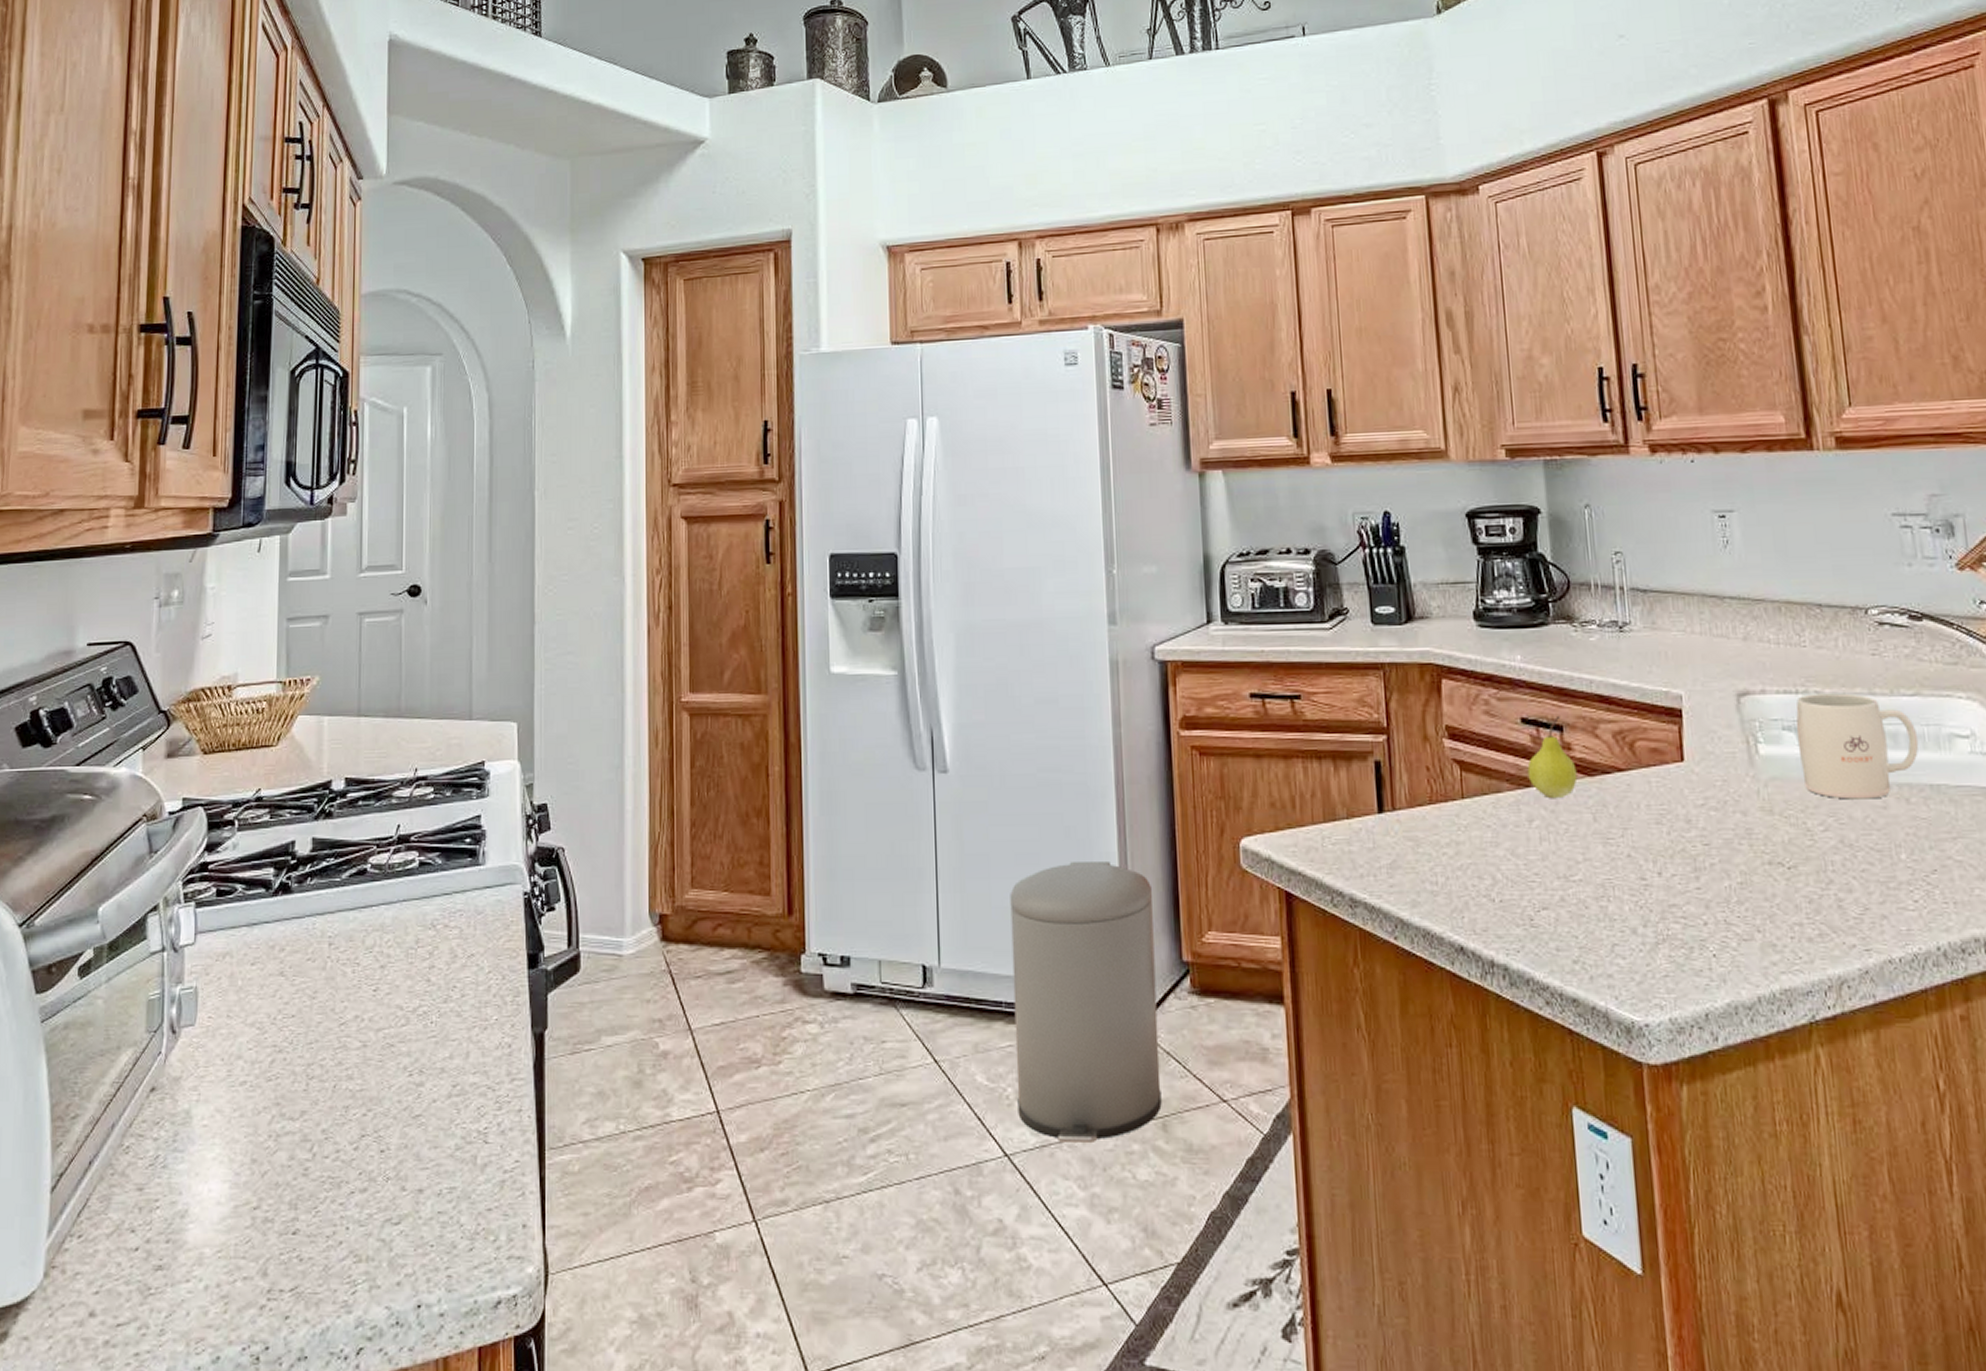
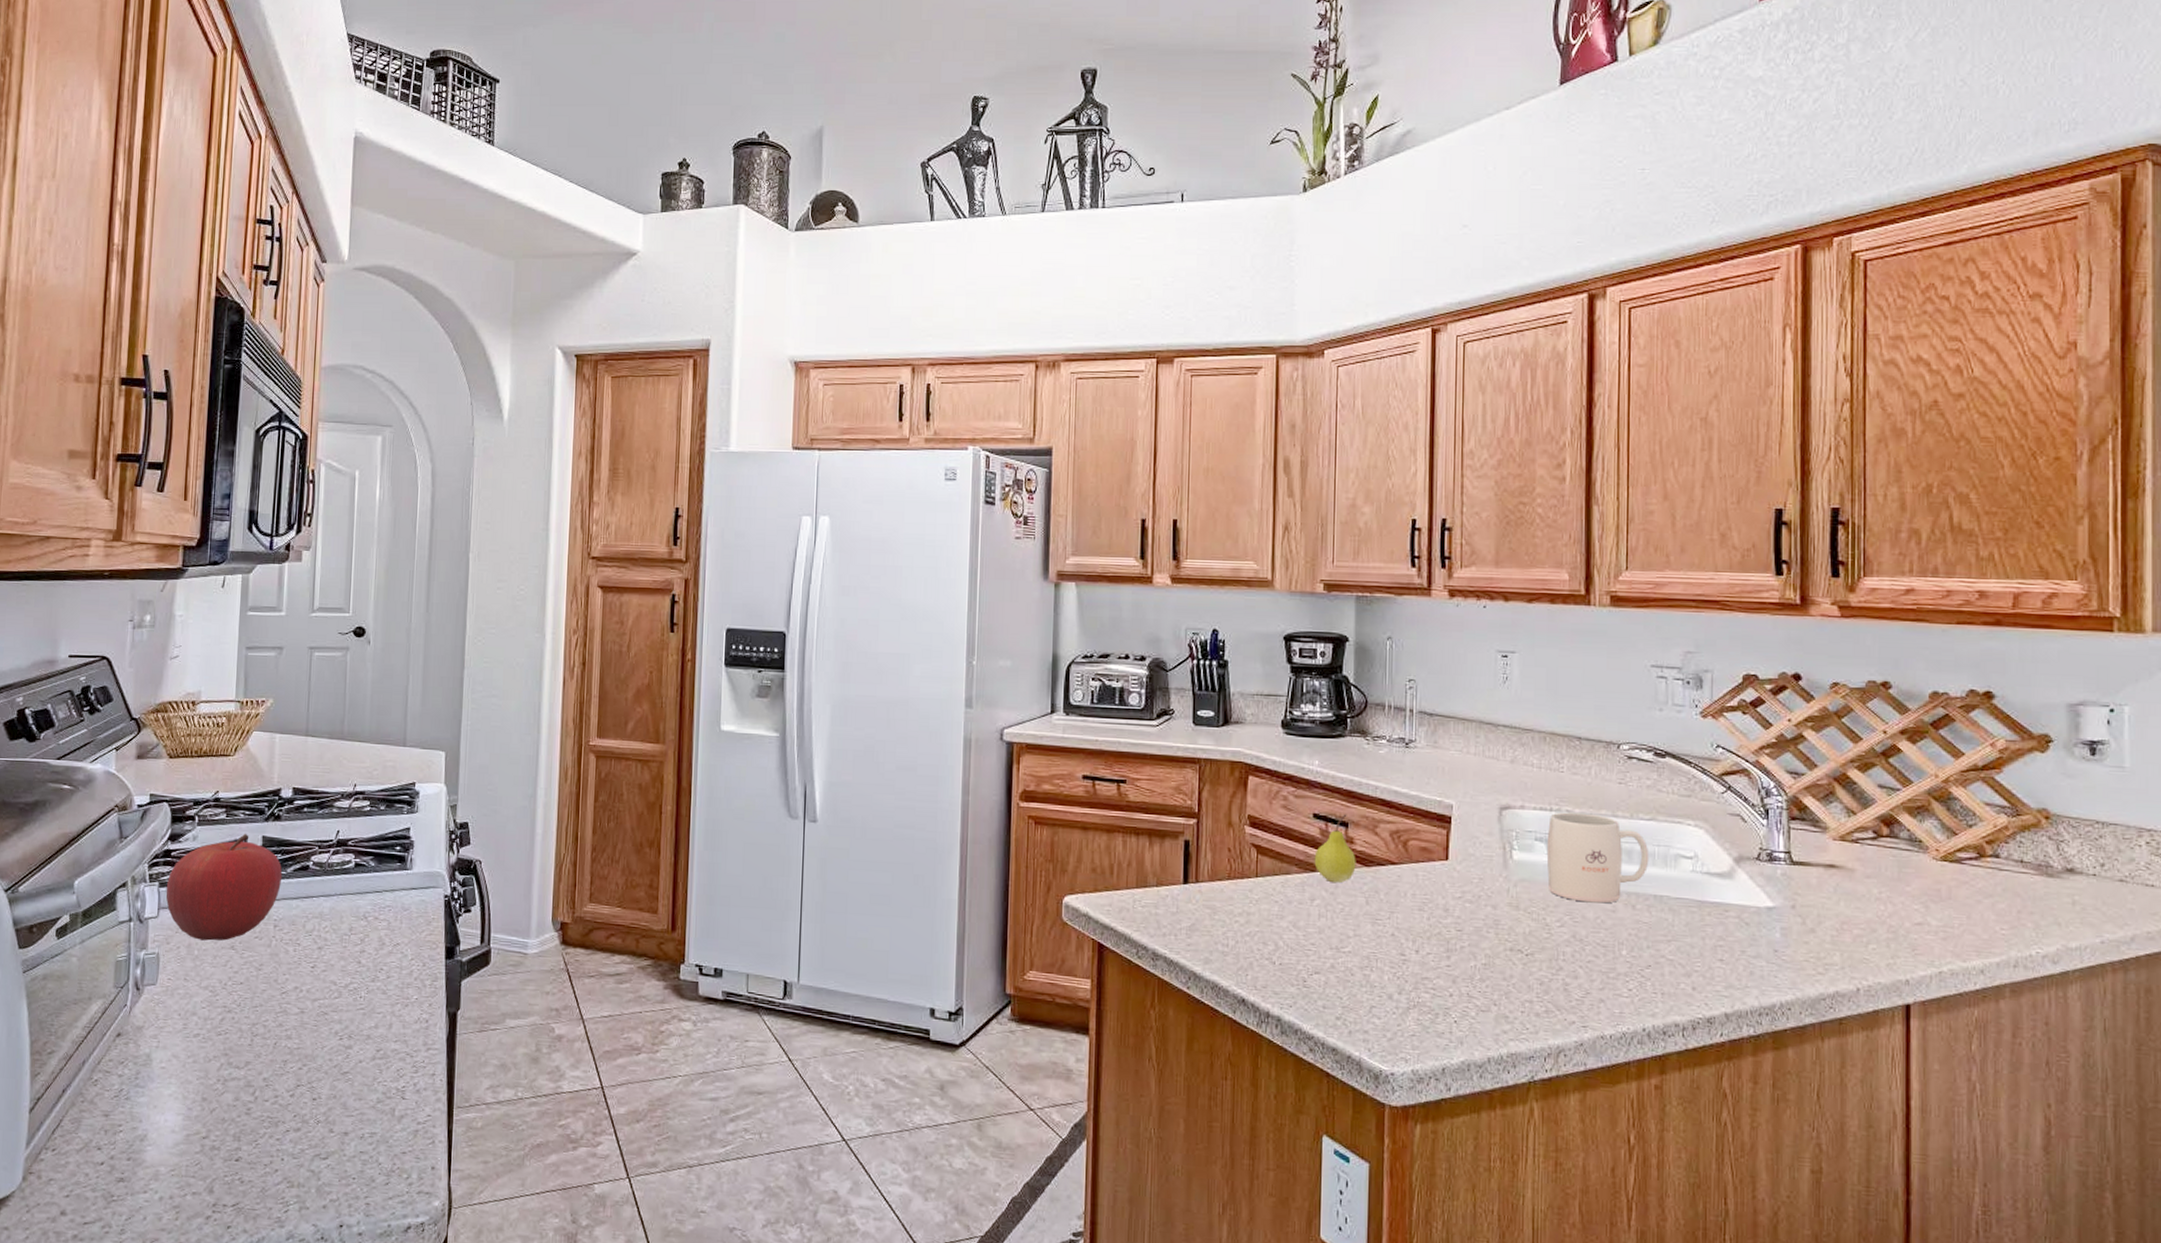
fruit: none [203,836,337,968] -> present [165,833,283,941]
pedal bin: present [1010,862,1162,1144] -> none [856,905,984,1136]

